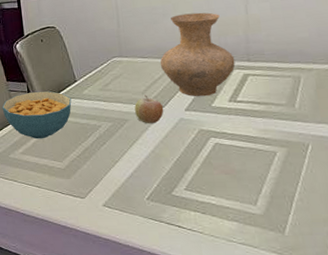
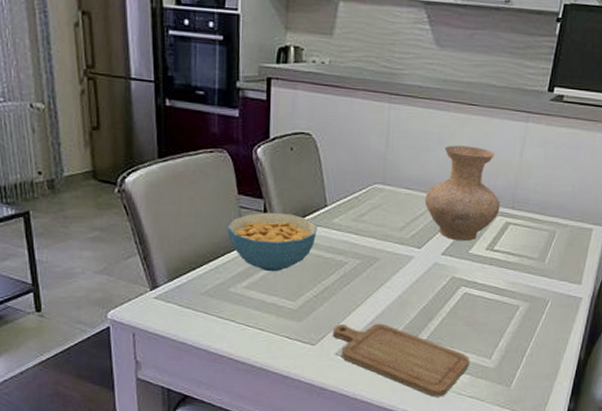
chopping board: none [97,176,234,244] -> present [332,323,470,397]
fruit: present [134,95,164,124] -> none [388,232,420,266]

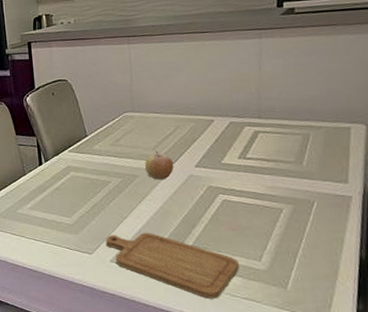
cereal bowl: present [227,212,318,272] -> none [10,145,82,195]
fruit: none [388,232,420,266] -> present [145,151,174,180]
vase: present [424,145,501,242] -> none [171,67,247,154]

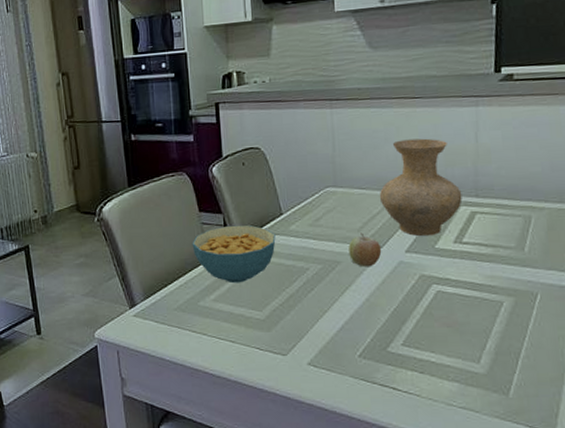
cereal bowl: none [10,145,82,195] -> present [192,225,276,284]
chopping board: present [105,232,239,299] -> none [302,329,455,409]
vase: none [171,67,247,154] -> present [379,138,463,237]

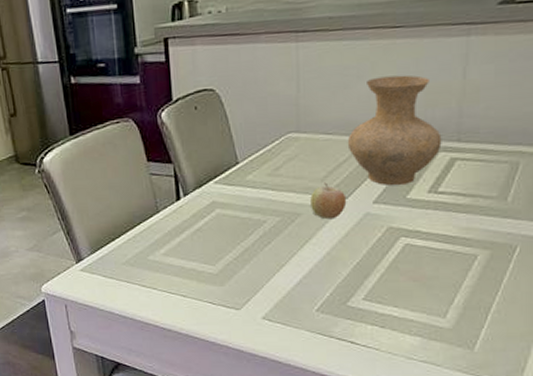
cereal bowl: present [192,225,276,284] -> none [140,175,231,237]

